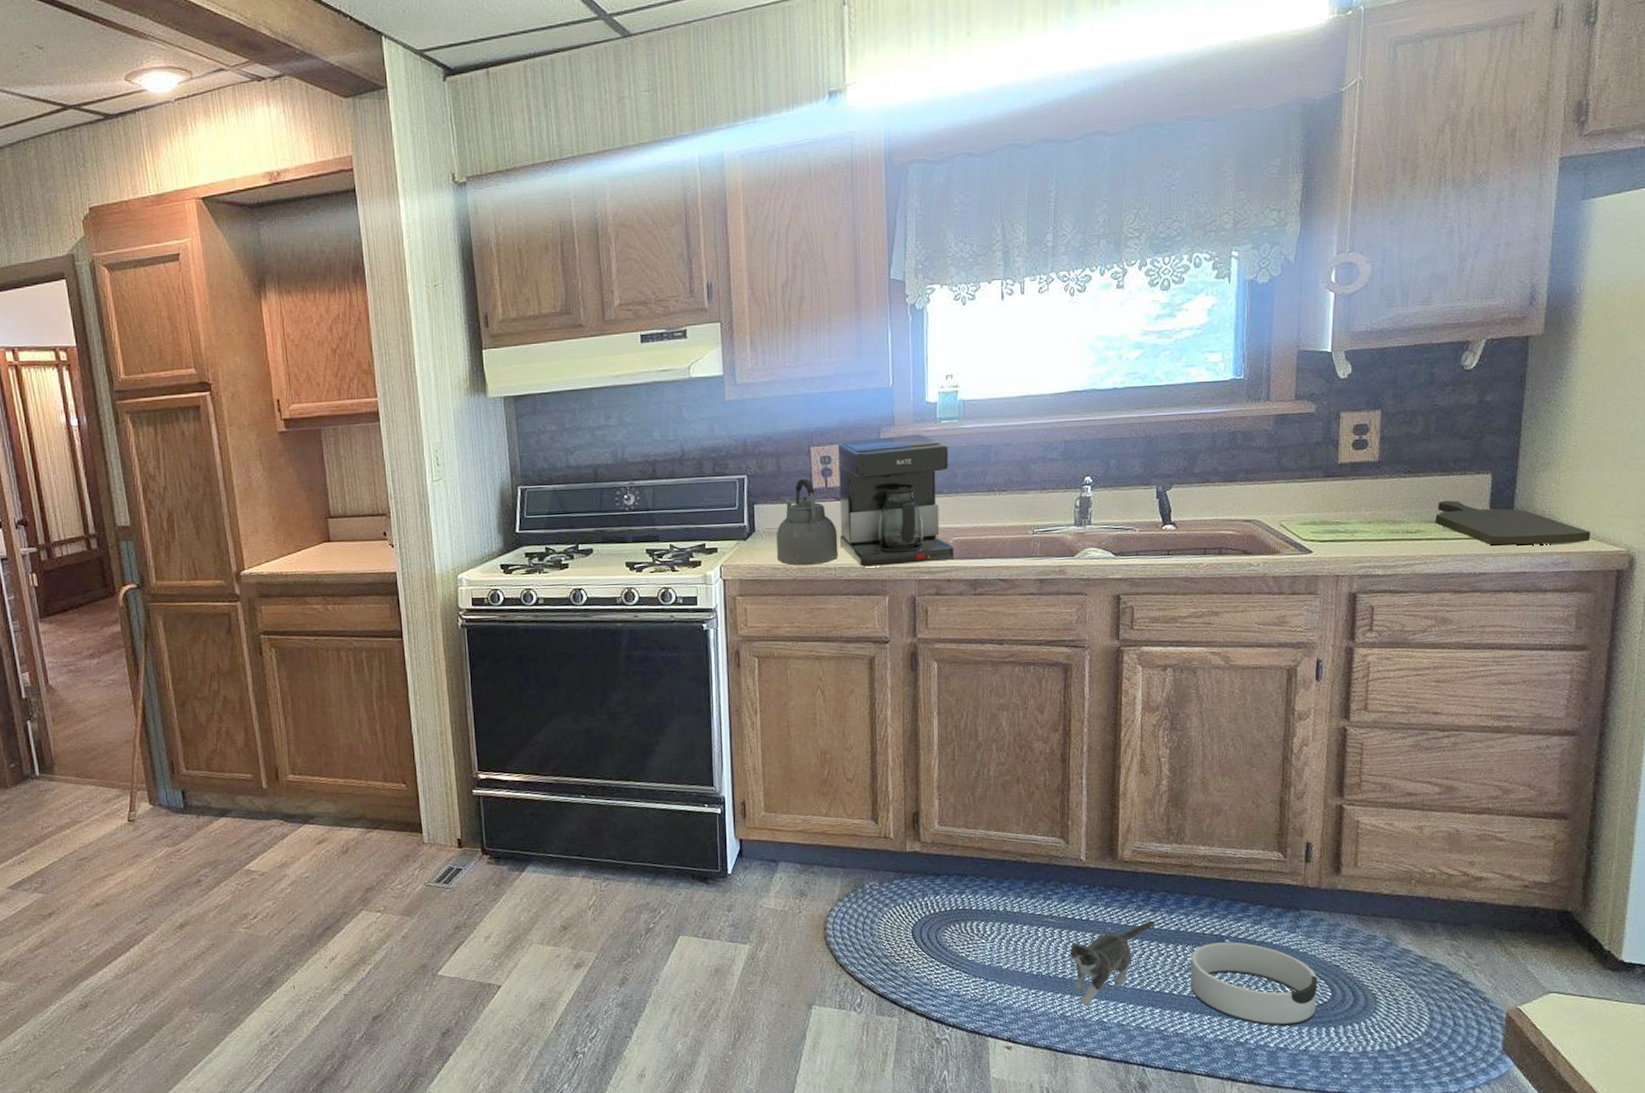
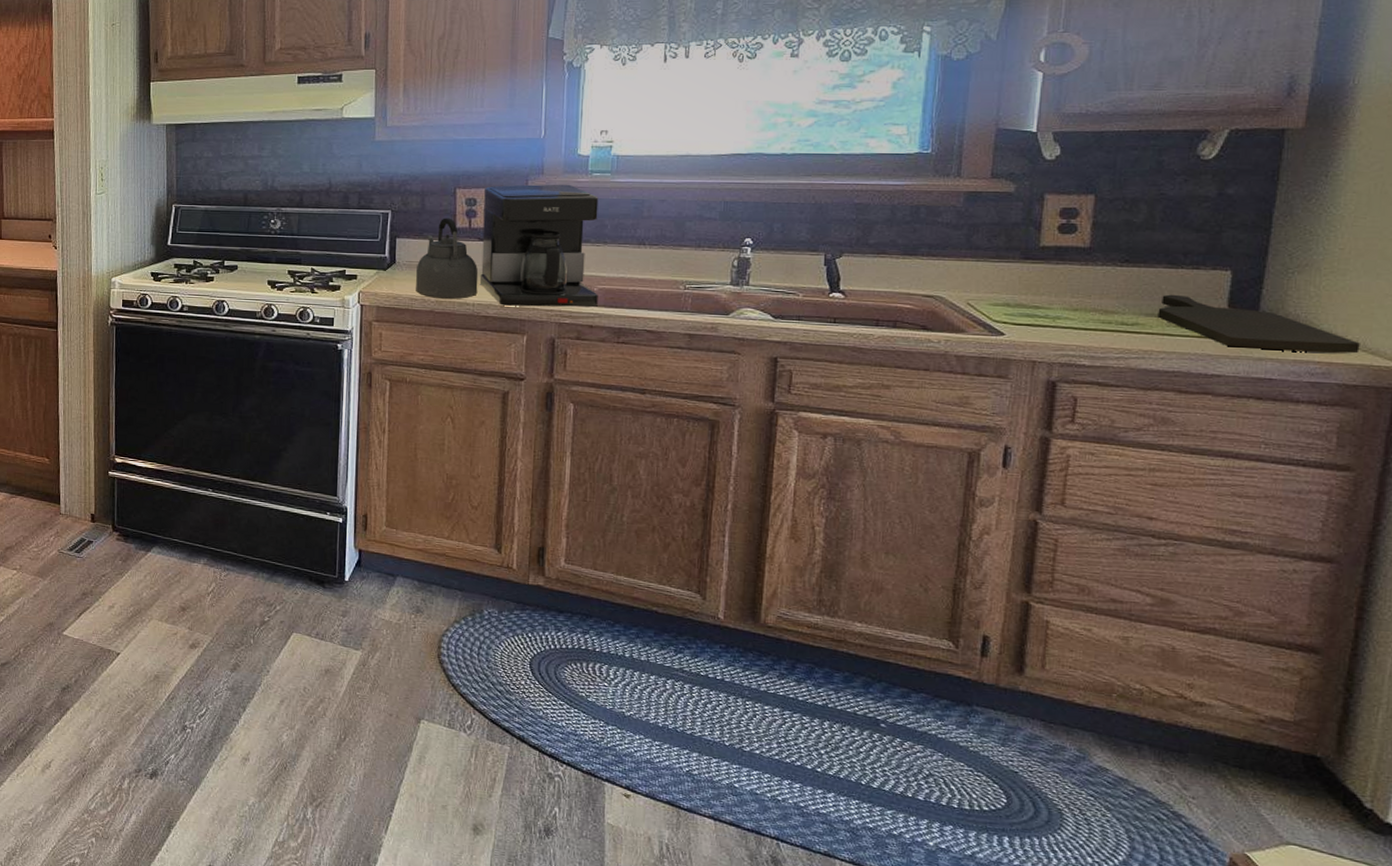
cat: present [1069,920,1156,1006] -> none [699,691,800,768]
pet bowl: present [1190,942,1318,1026] -> none [836,724,991,827]

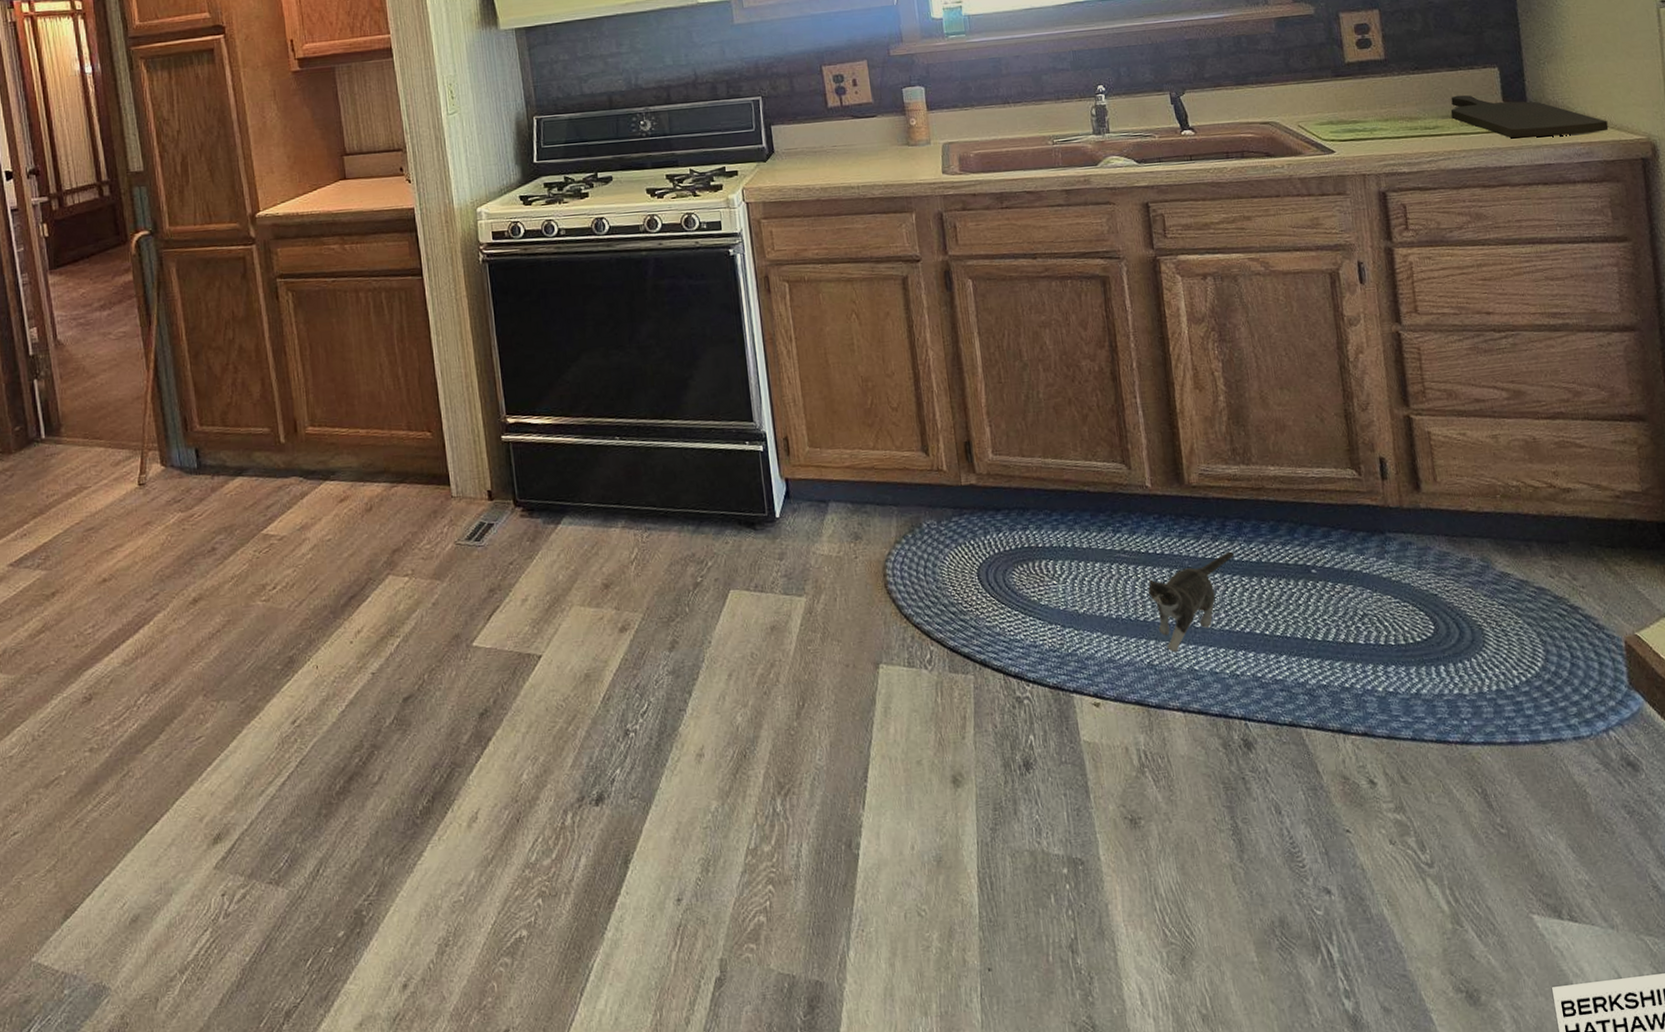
kettle: present [416,218,479,300] -> none [796,98,860,186]
coffee maker: present [479,184,599,308] -> none [849,49,977,185]
cat: none [699,691,800,768] -> present [1148,551,1235,652]

